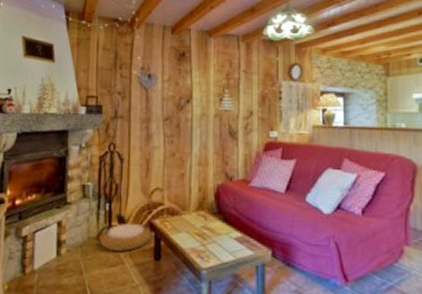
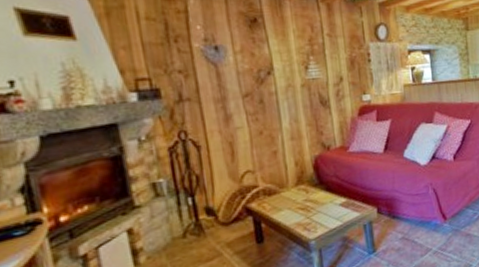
woven basket: present [99,223,151,251] -> none [187,211,249,246]

